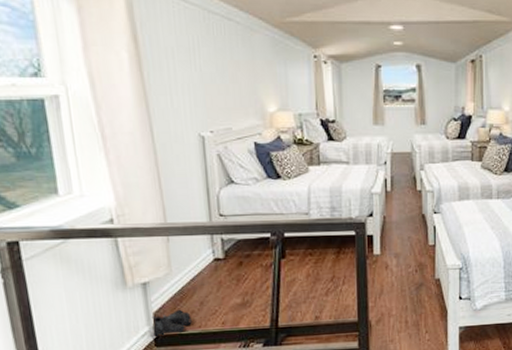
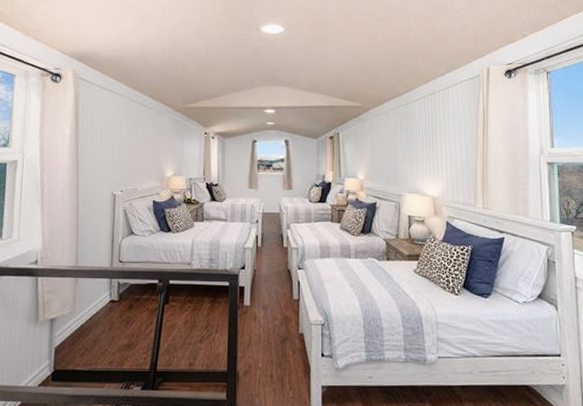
boots: present [151,309,192,338] -> none [52,346,85,372]

